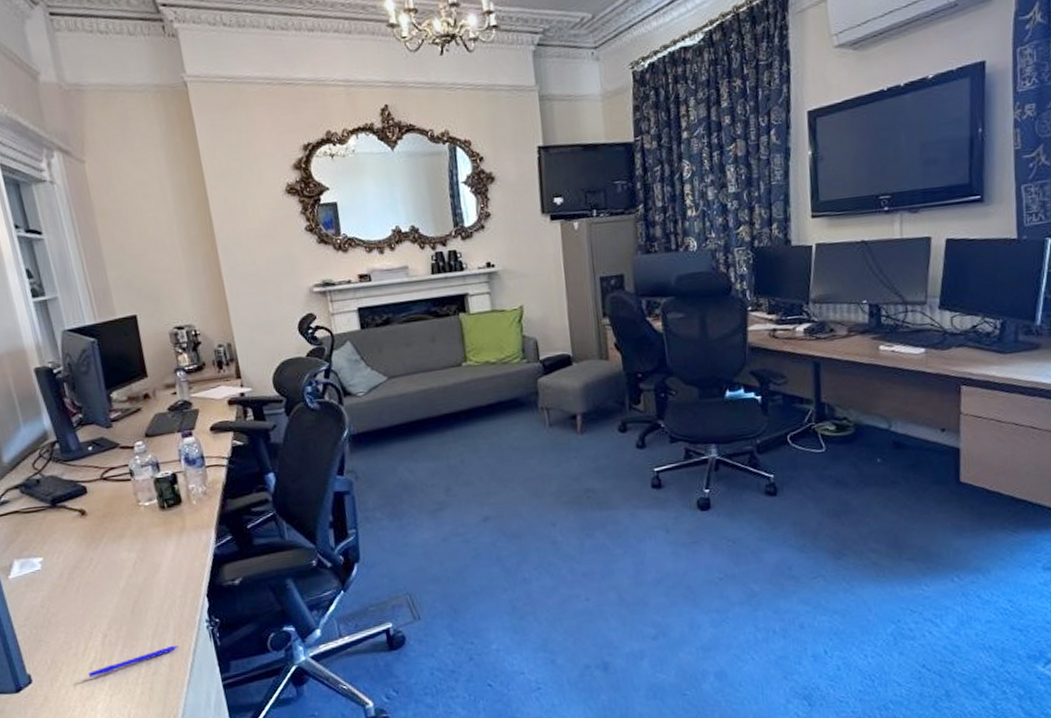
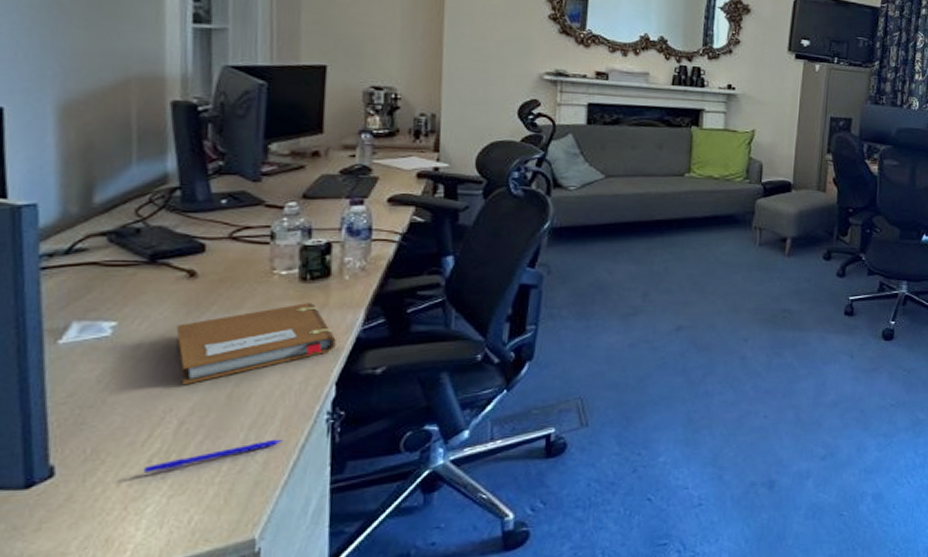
notebook: none [82,528,200,604] -> present [176,303,336,384]

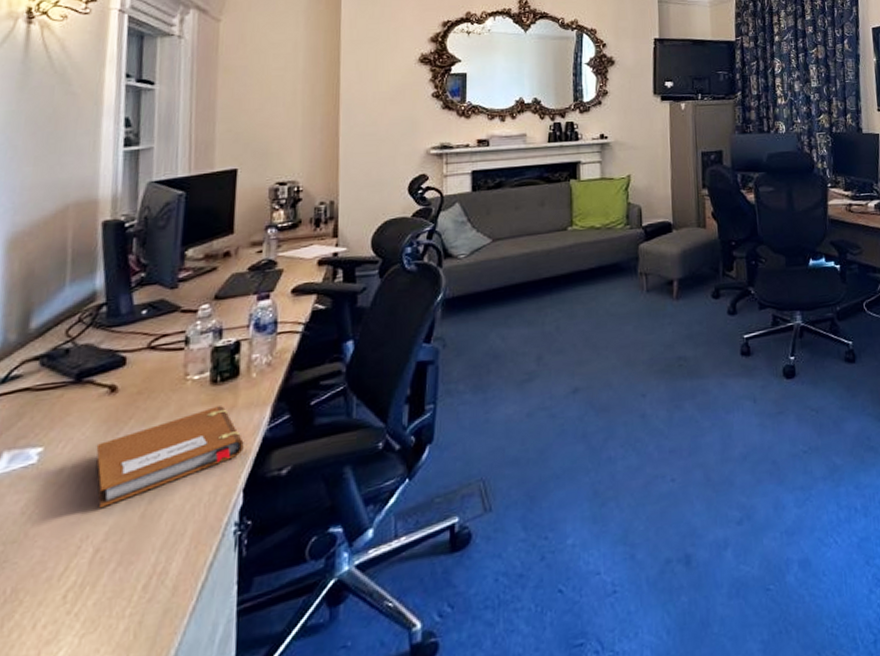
pen: present [142,440,283,473] -> none [57,559,192,612]

